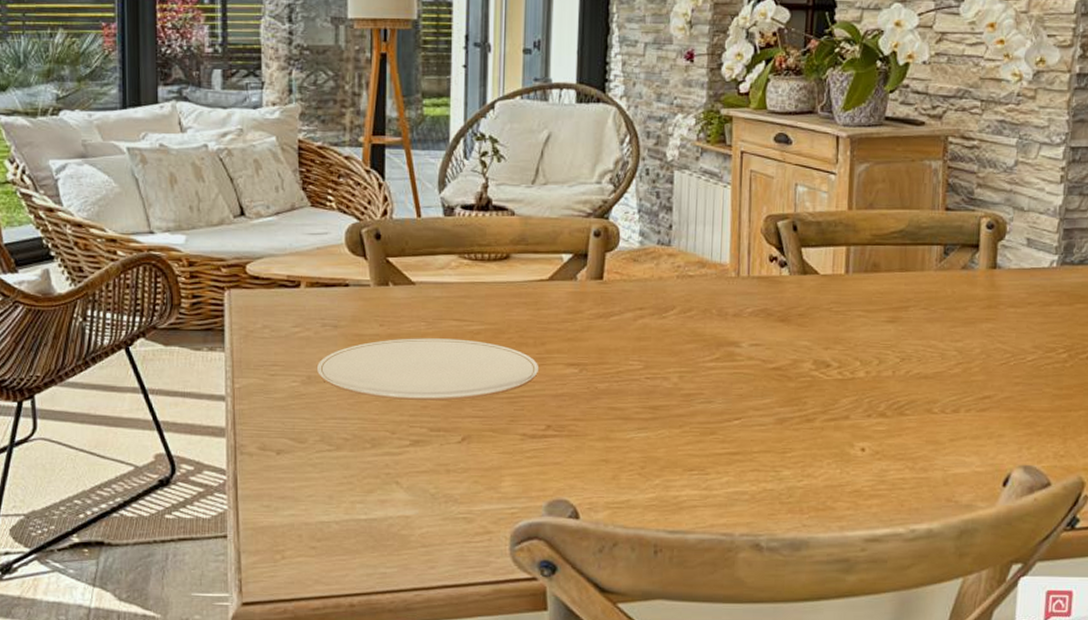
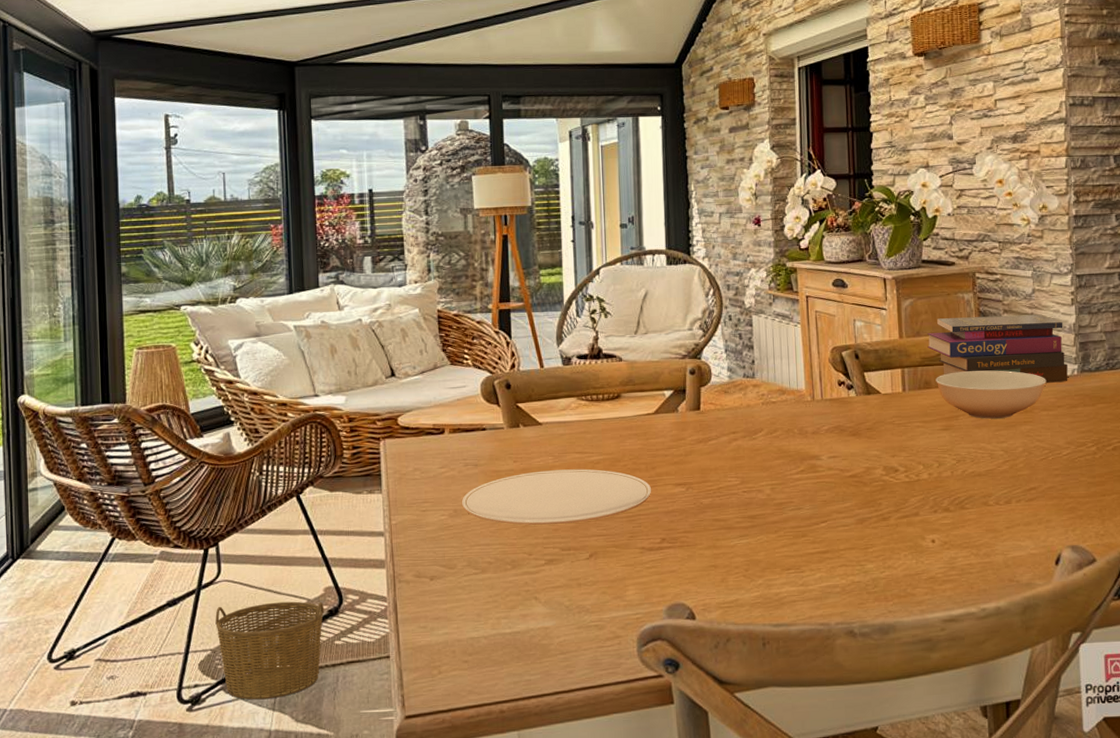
basket: none [29,467,154,574] -> present [215,601,325,700]
books: none [880,189,1047,275] -> present [927,314,1068,383]
bowl: none [886,254,1019,313] -> present [936,370,1047,419]

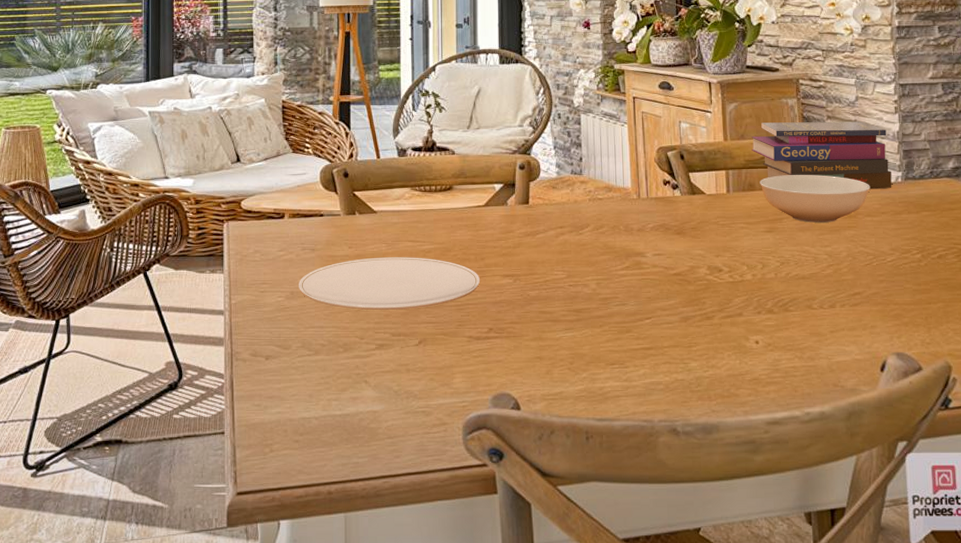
basket: present [215,601,325,700] -> none [62,374,165,469]

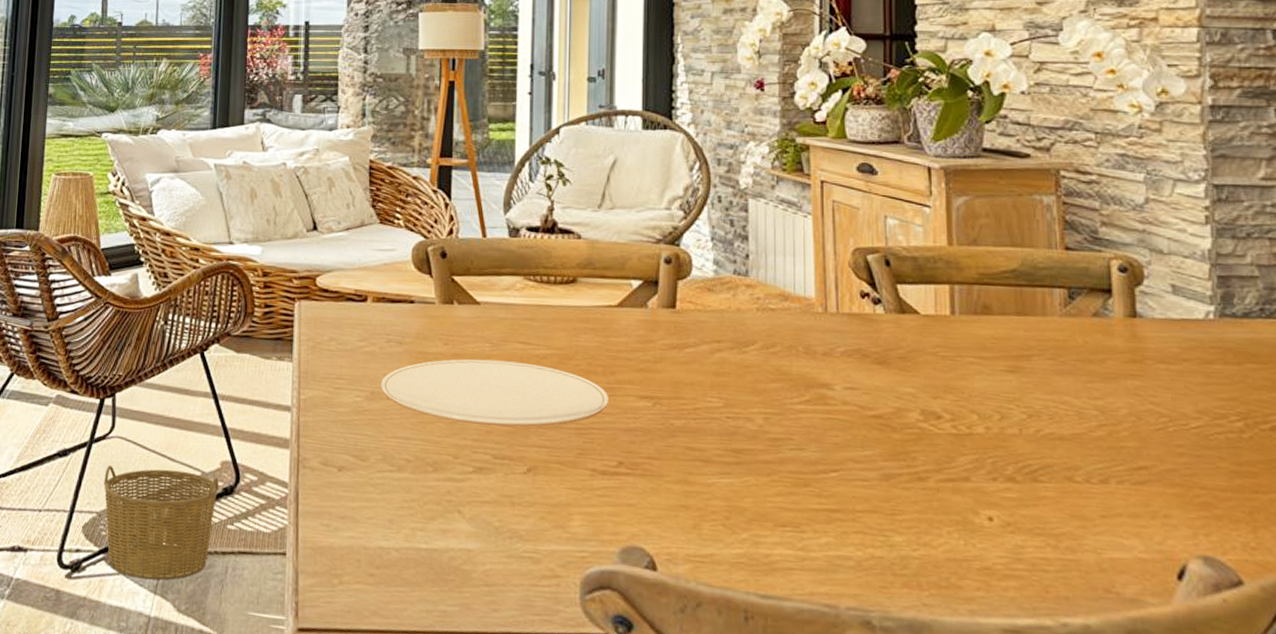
basket: none [62,374,165,469] -> present [104,464,219,580]
books: present [751,121,892,189] -> none [987,225,1199,327]
bowl: present [760,175,870,223] -> none [999,297,1166,367]

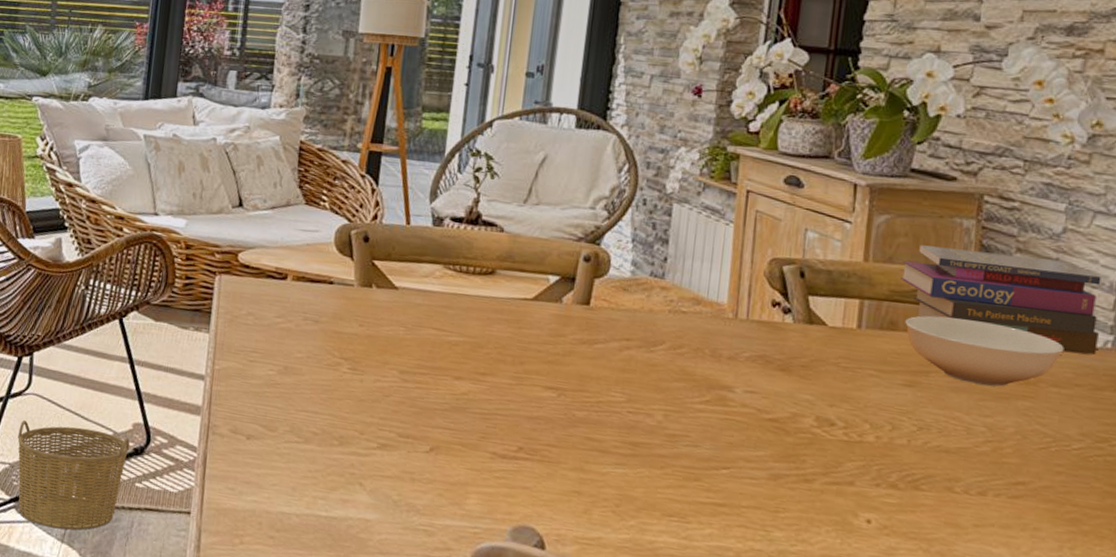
plate: present [380,359,610,428] -> none [293,340,516,410]
books: none [987,225,1199,327] -> present [900,245,1101,355]
bowl: none [999,297,1166,367] -> present [905,315,1064,387]

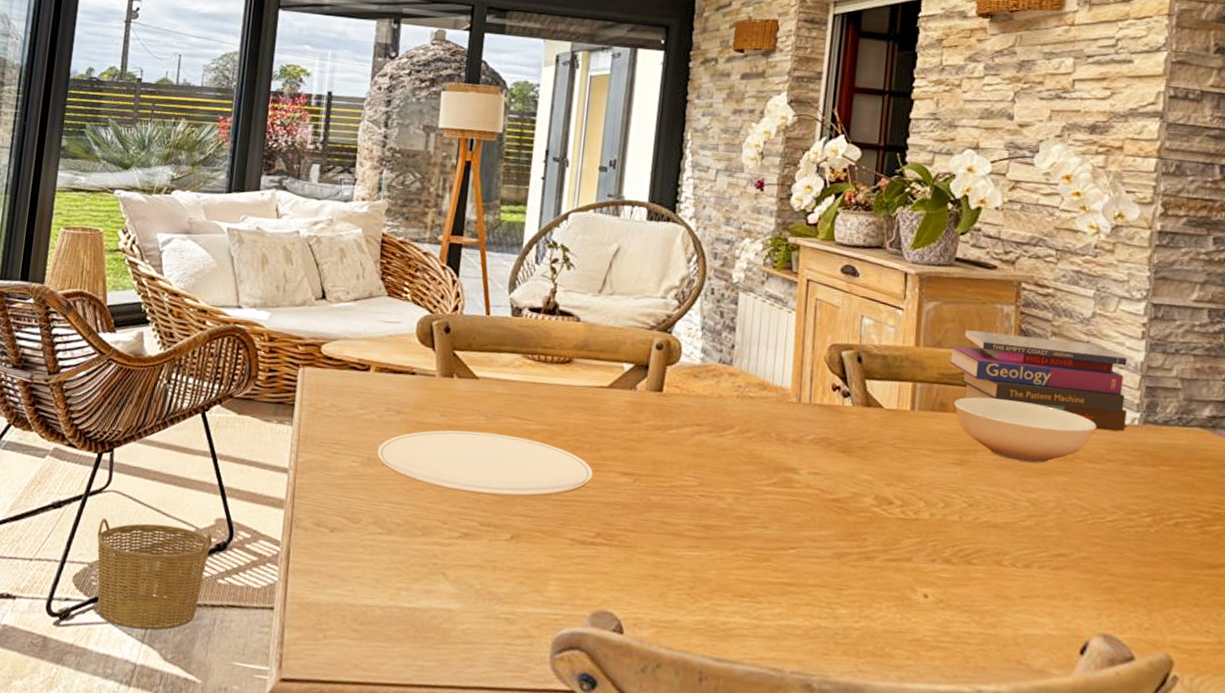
plate: none [293,340,516,410] -> present [376,430,594,498]

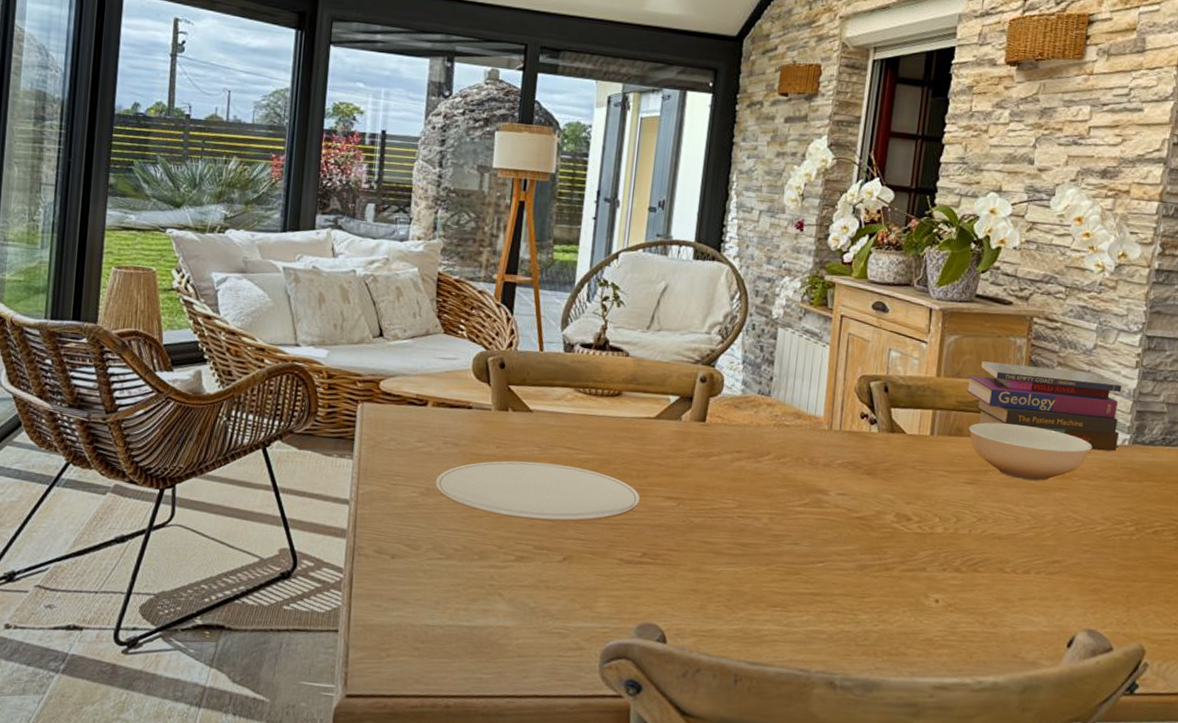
basket: present [97,517,213,630] -> none [162,550,277,655]

